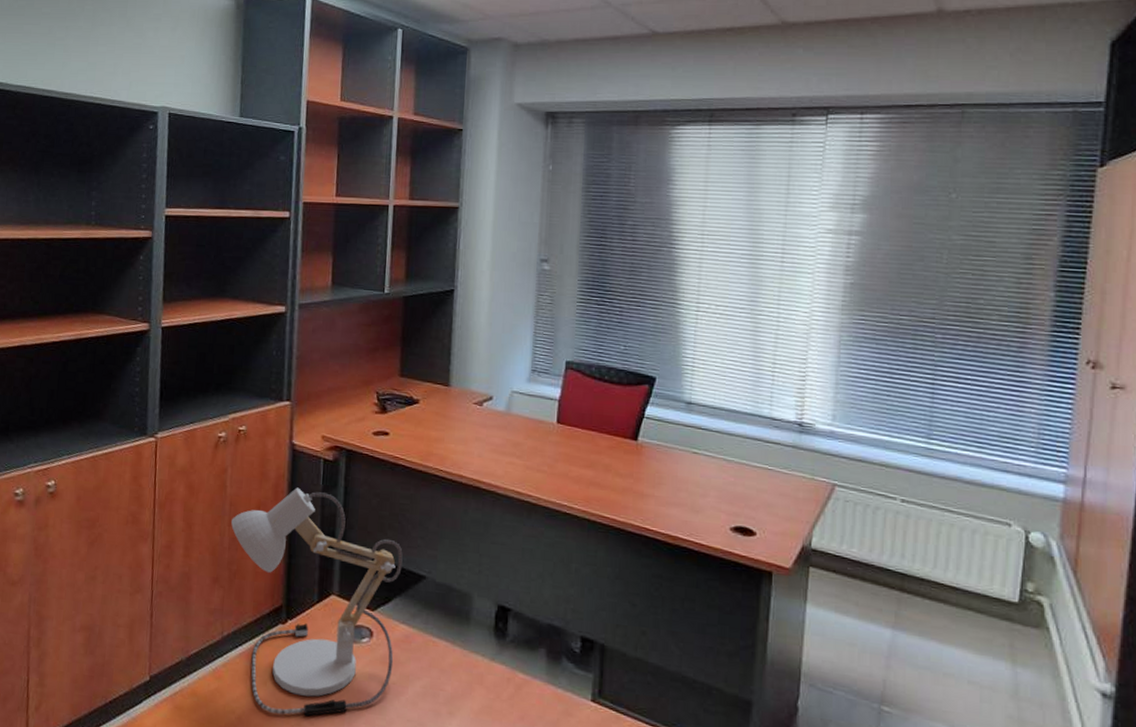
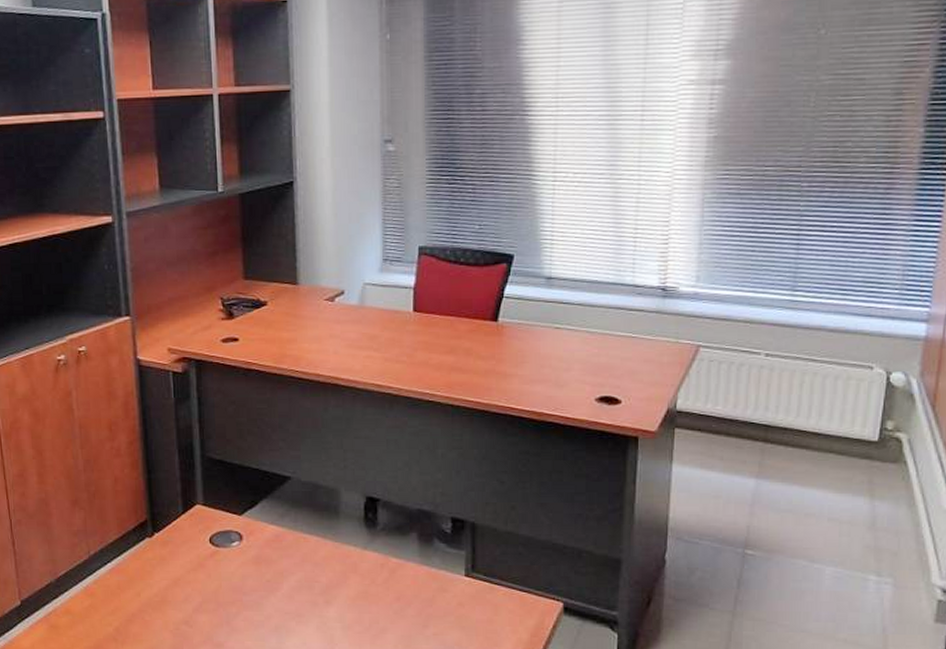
desk lamp: present [231,487,403,717] -> none [83,403,266,621]

